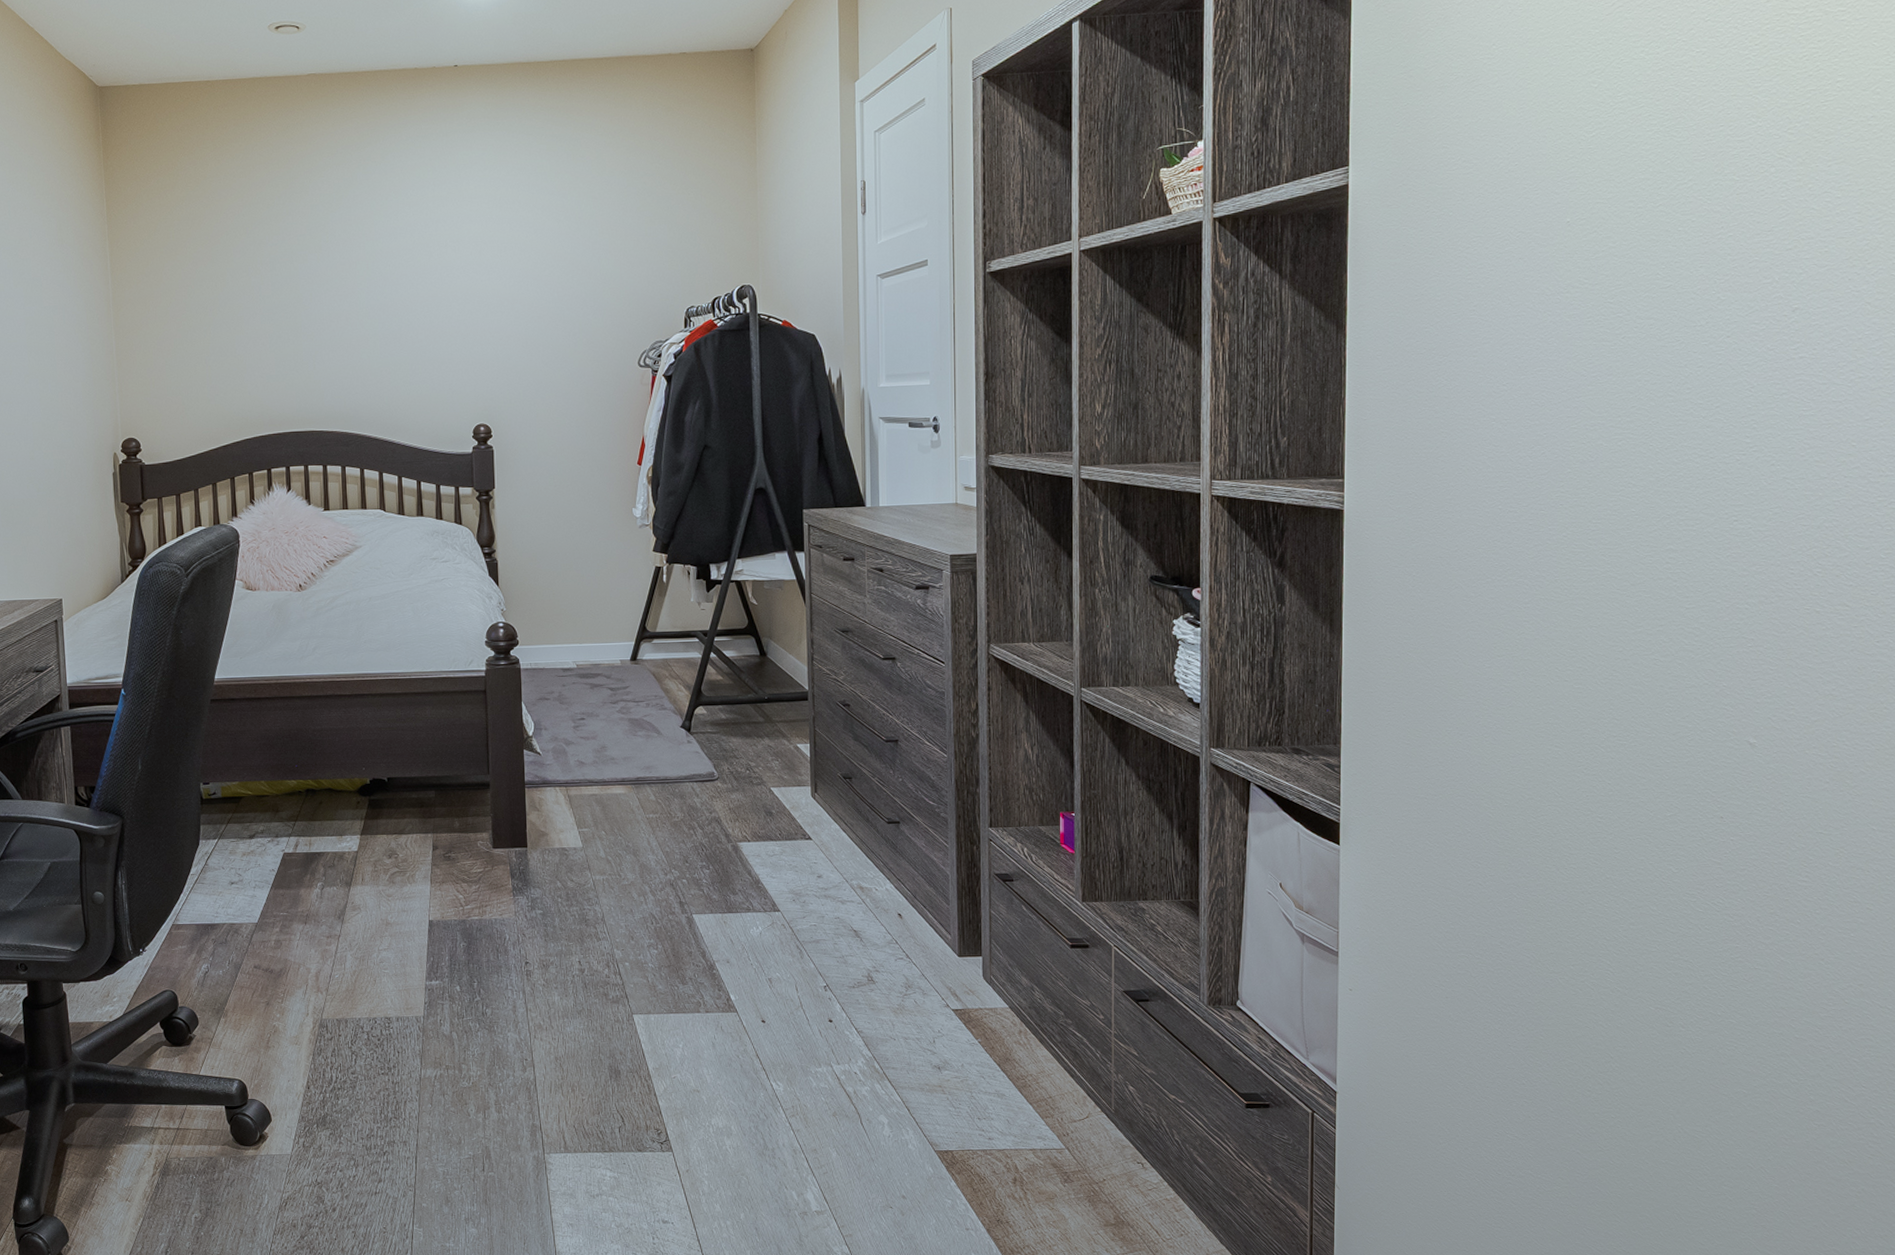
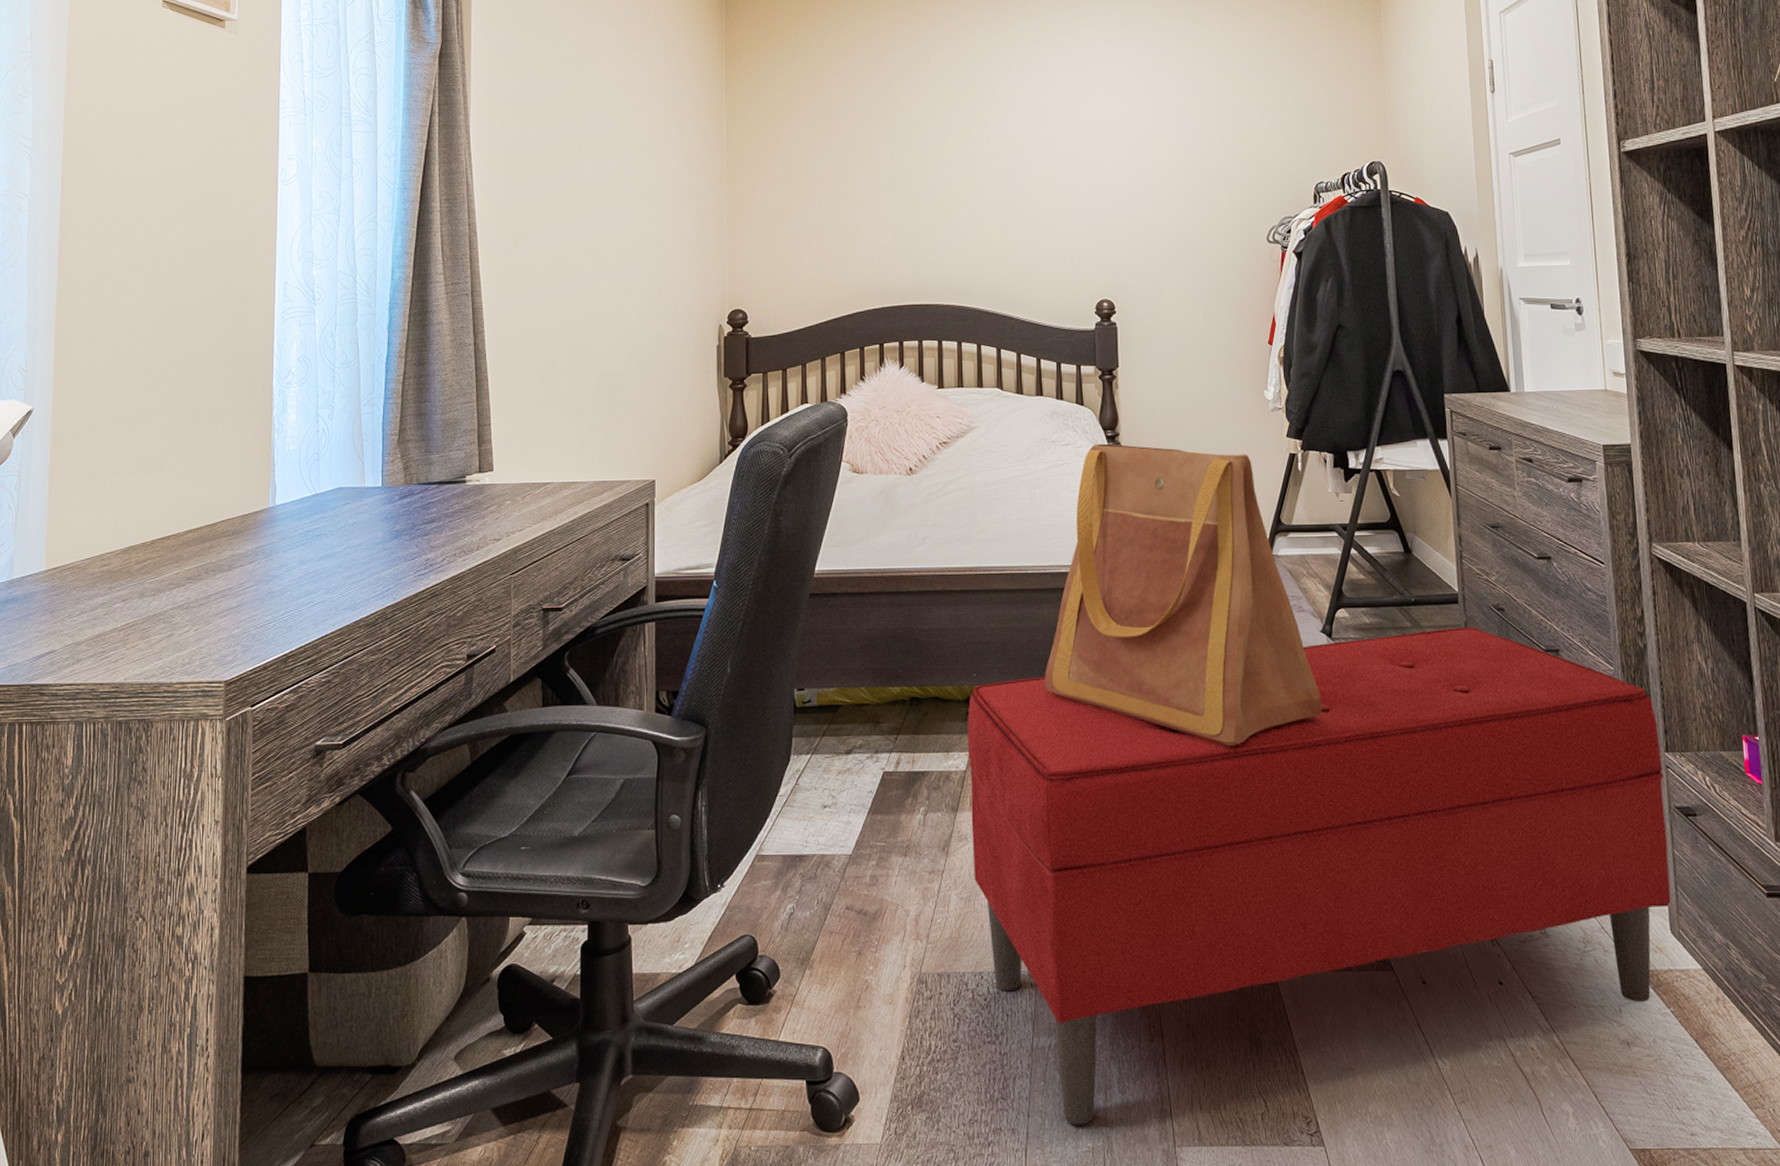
bench: none [358,721,987,1138] -> present [967,627,1671,1125]
tote bag: none [428,560,680,828] -> present [1045,443,1323,747]

